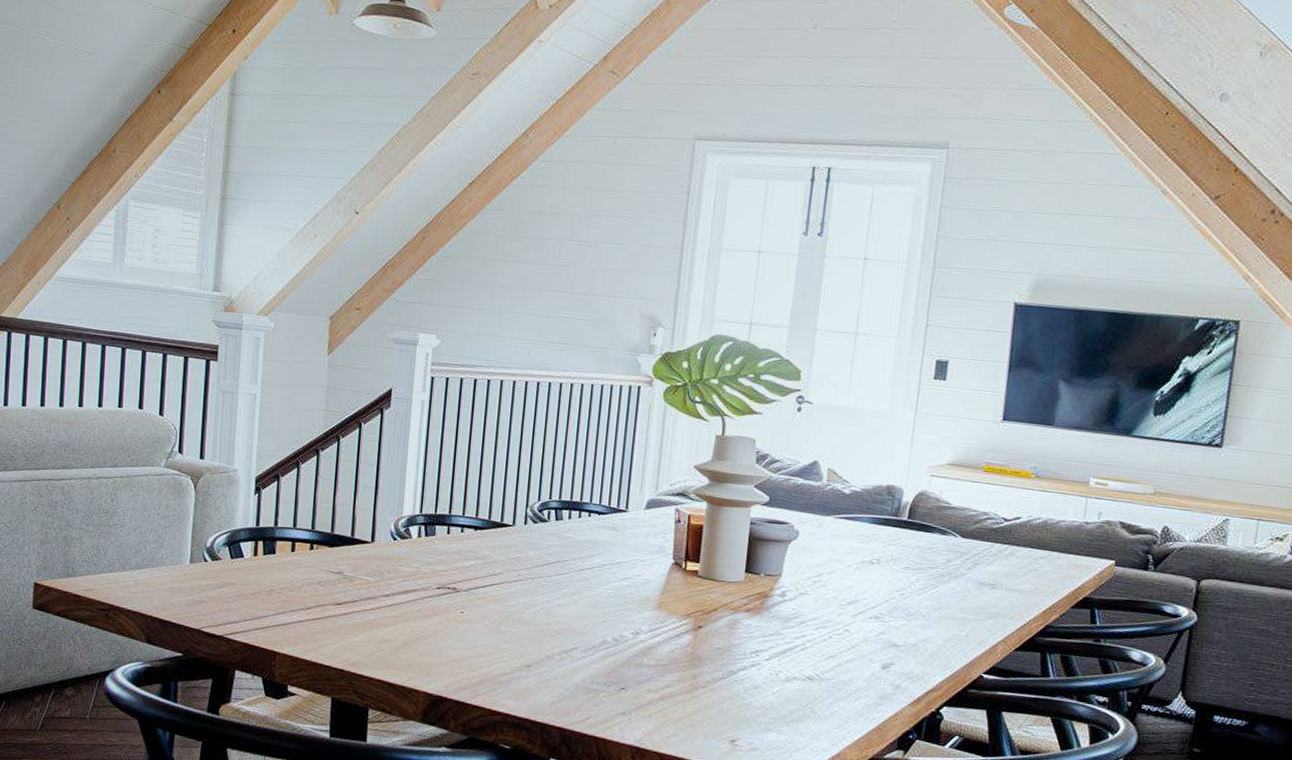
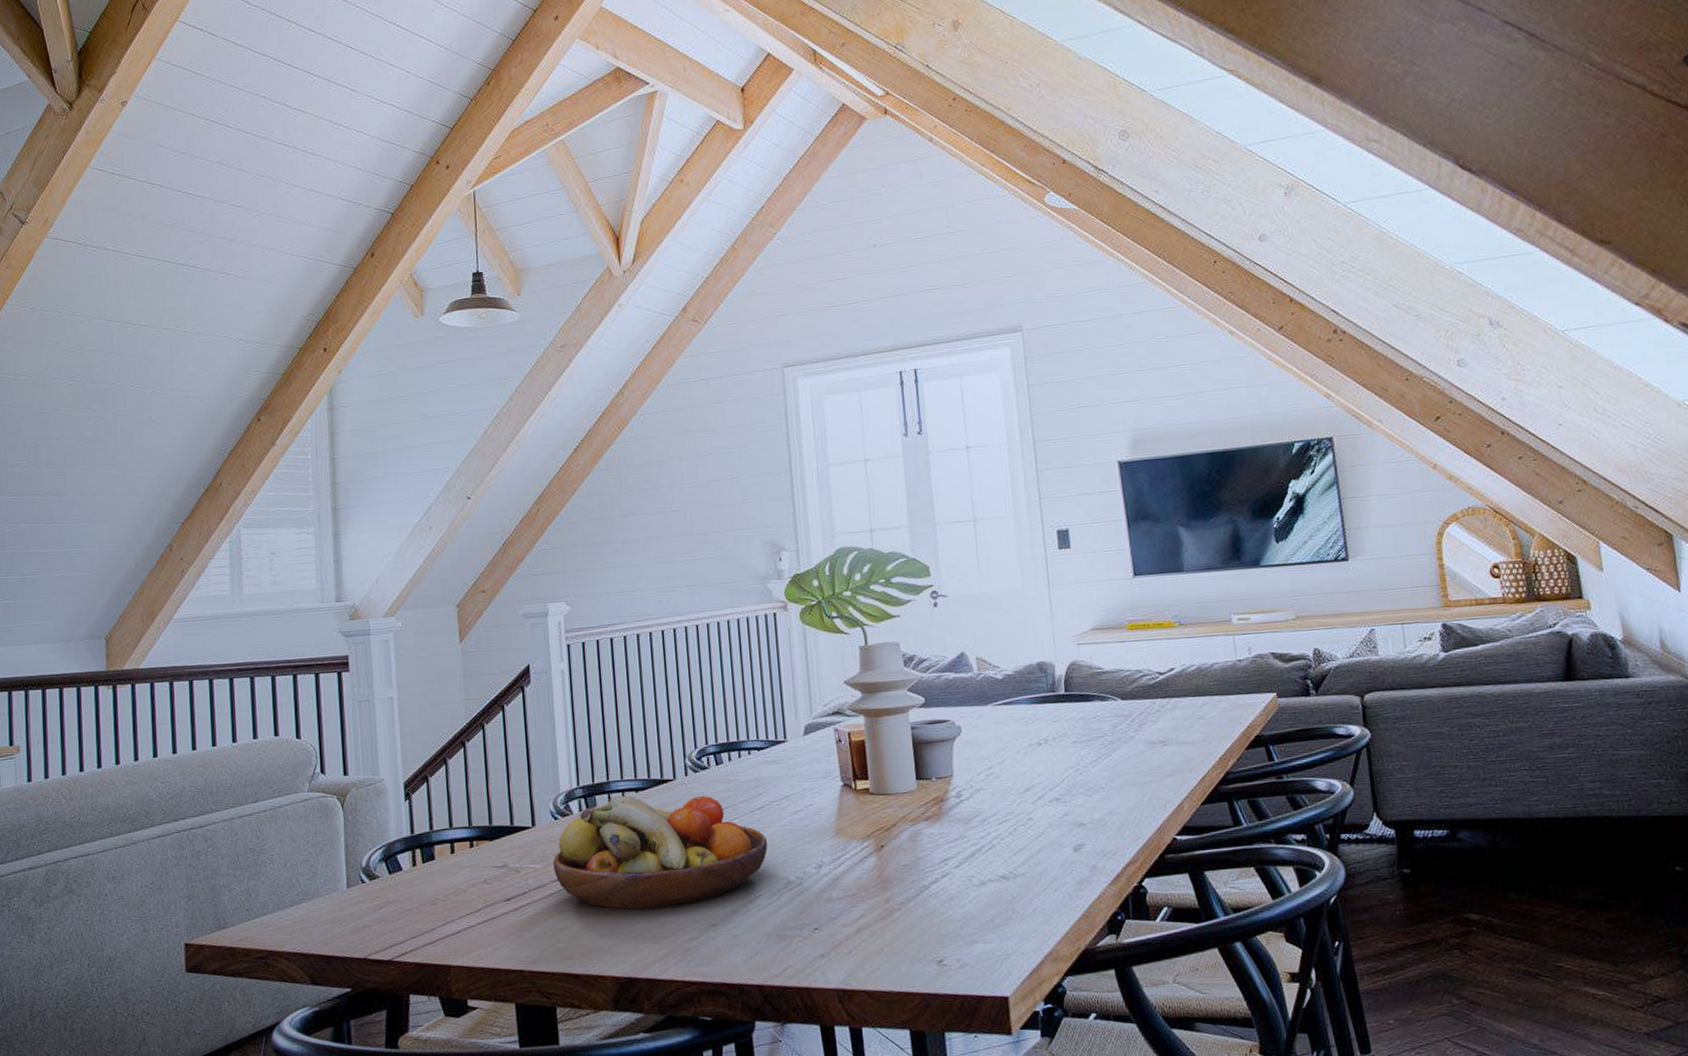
fruit bowl: none [385,530,592,642] -> present [552,795,768,911]

